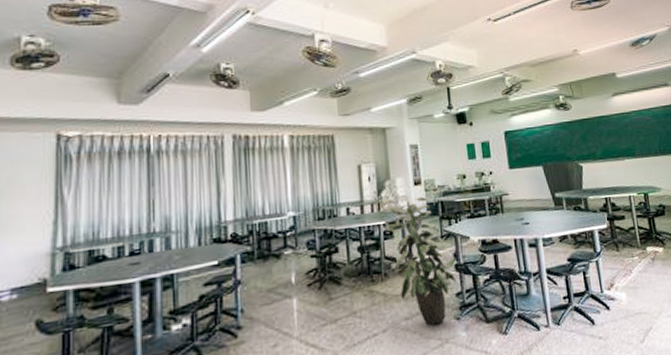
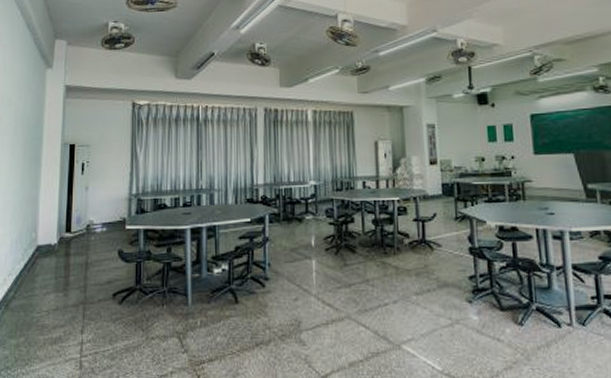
indoor plant: present [383,196,457,326] -> none [398,176,471,304]

